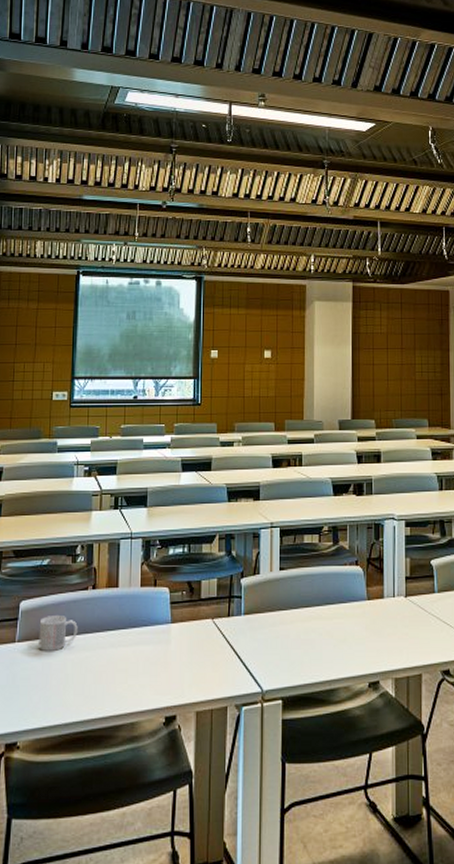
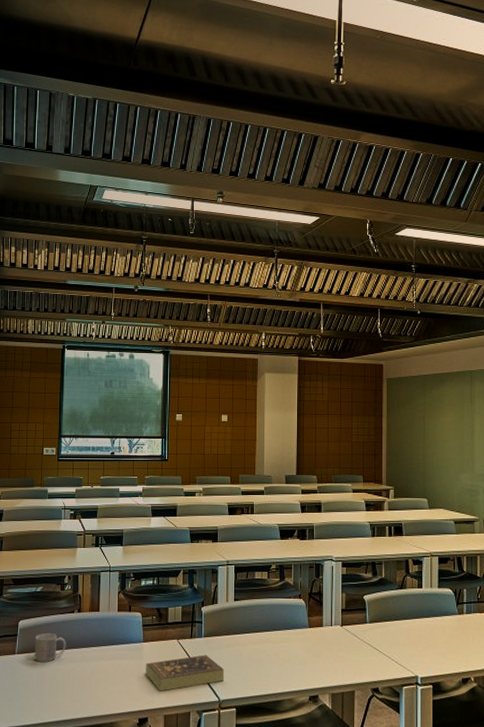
book: none [174,636,268,683] -> present [146,654,225,692]

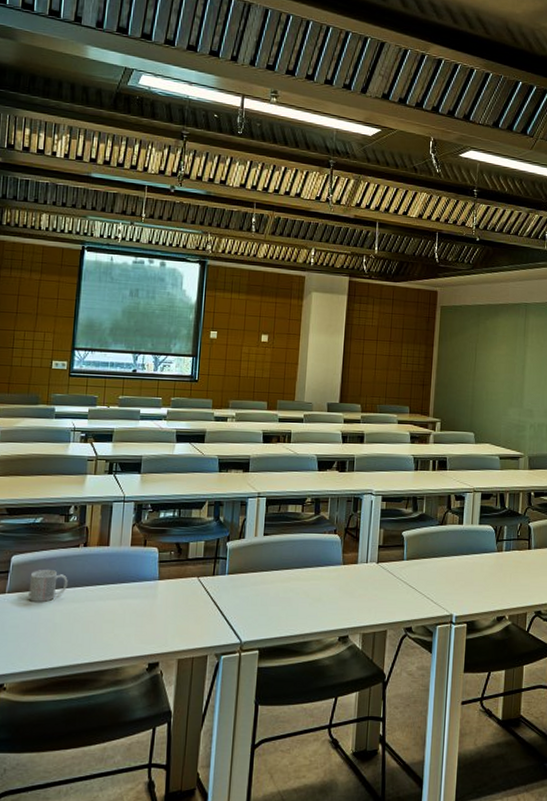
book: present [146,654,225,692] -> none [159,593,249,633]

